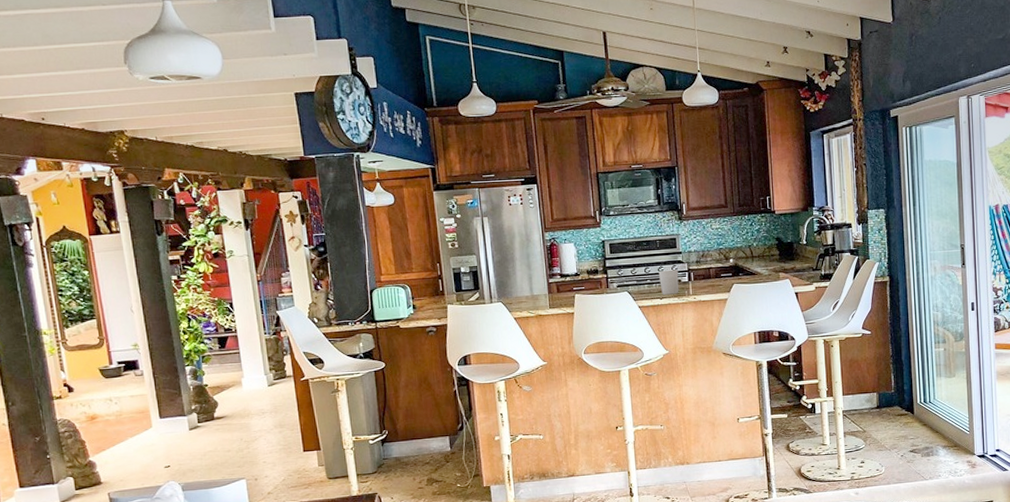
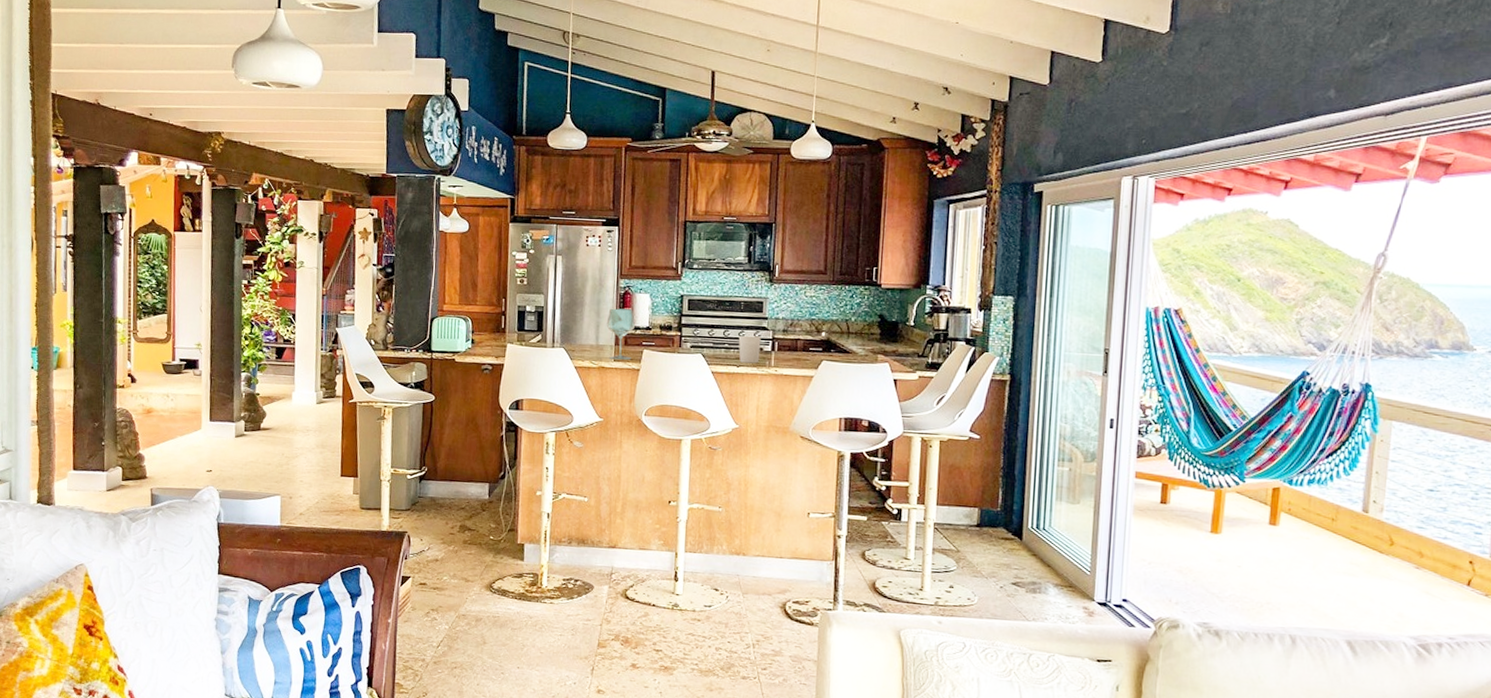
wine glass: none [538,259,565,308] -> present [606,308,635,360]

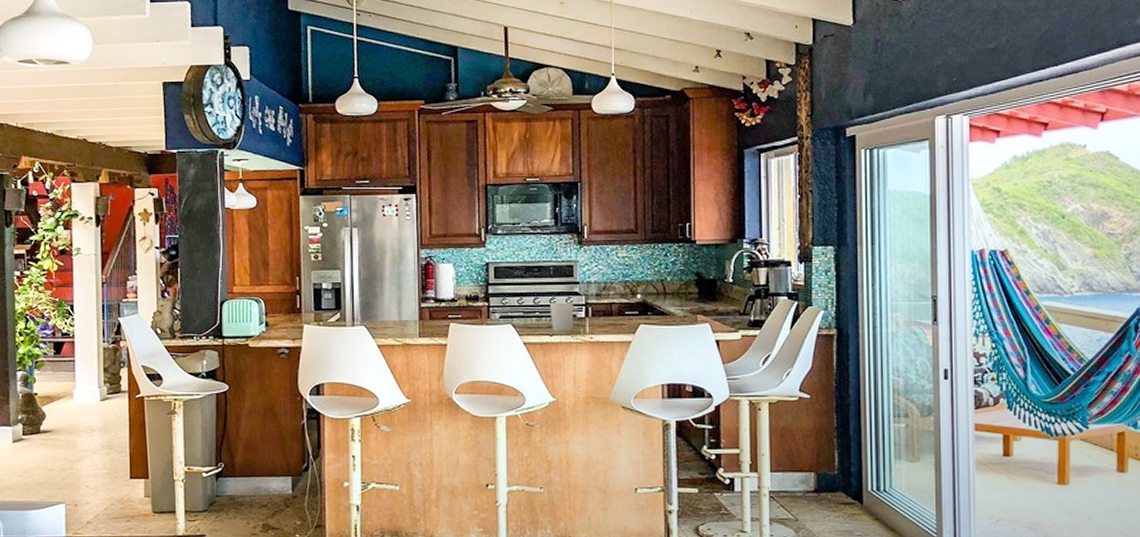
wine glass: present [606,308,635,360] -> none [409,281,439,336]

